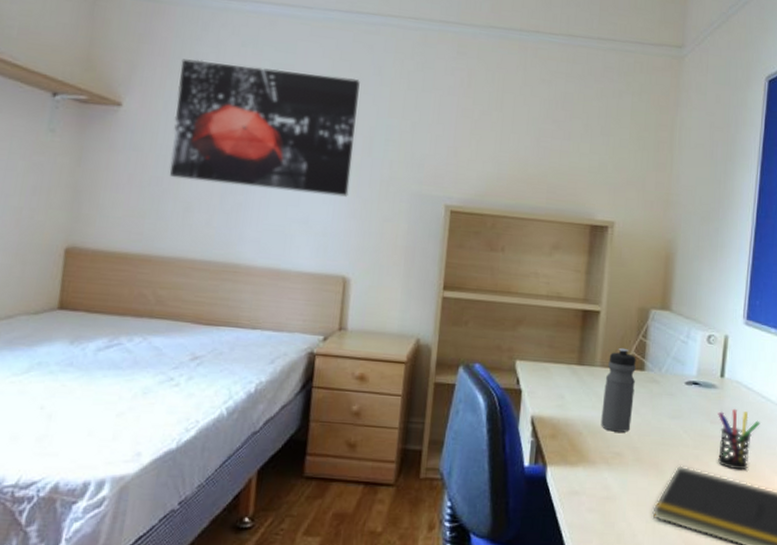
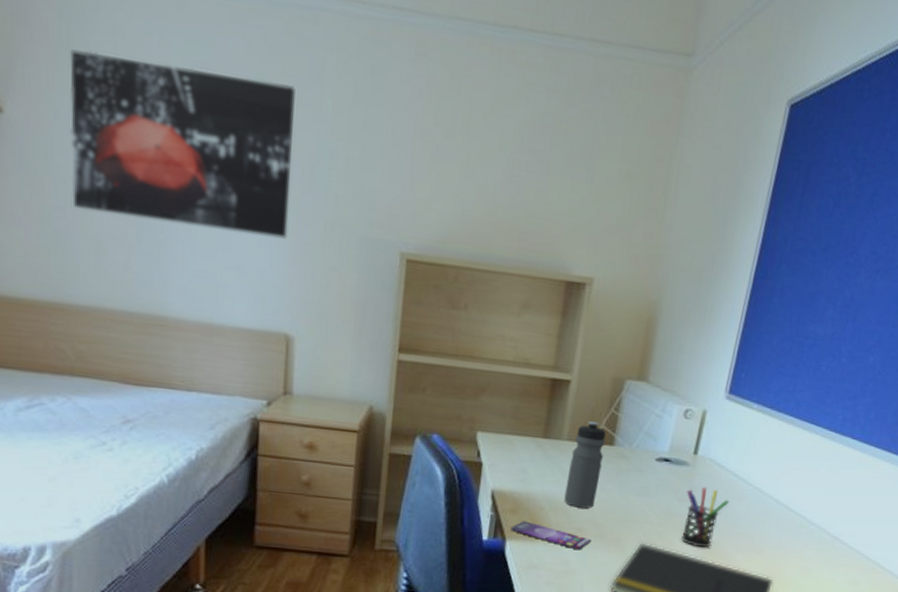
smartphone: none [551,446,630,475] -> present [510,521,591,551]

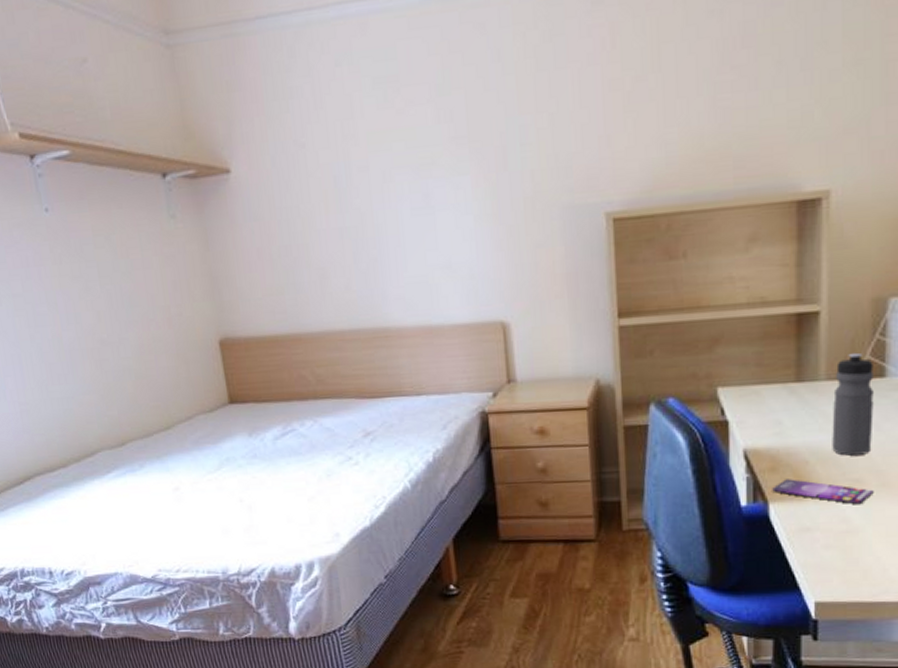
wall art: present [70,49,295,239] -> none [276,74,490,244]

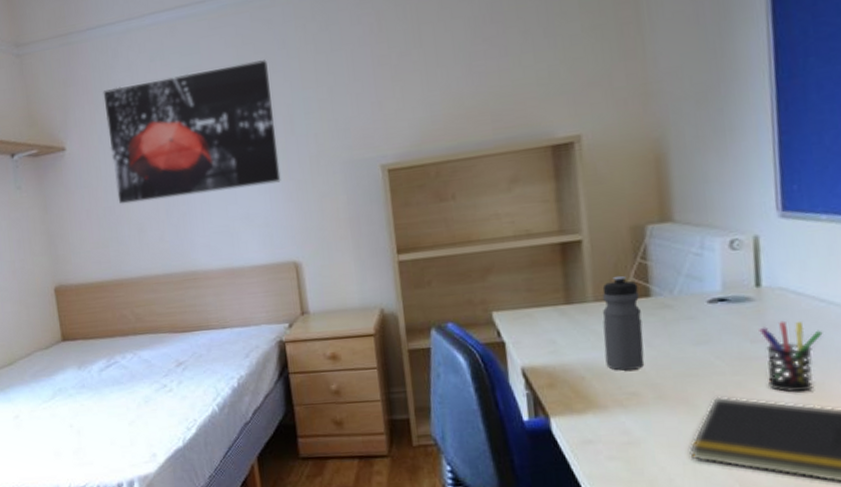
wall art: none [276,74,490,244] -> present [103,60,281,204]
smartphone: present [772,479,874,505] -> none [552,394,651,417]

